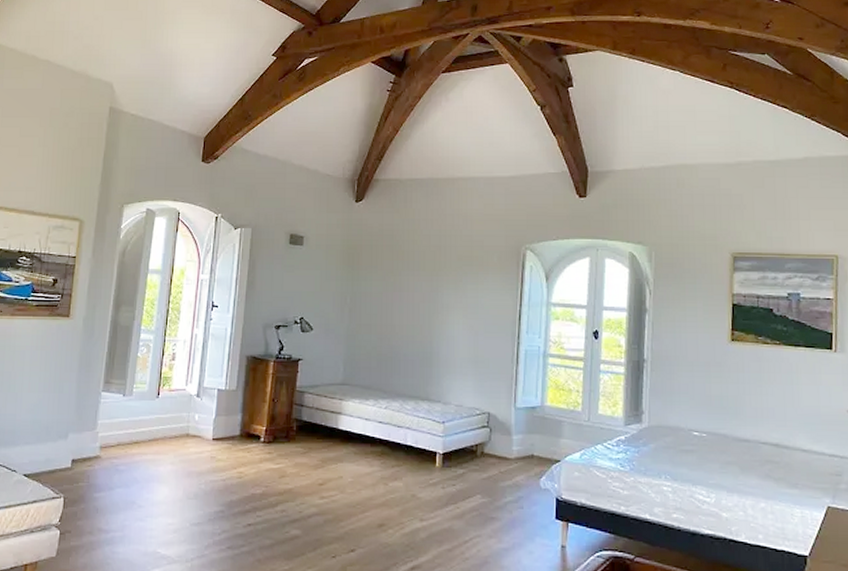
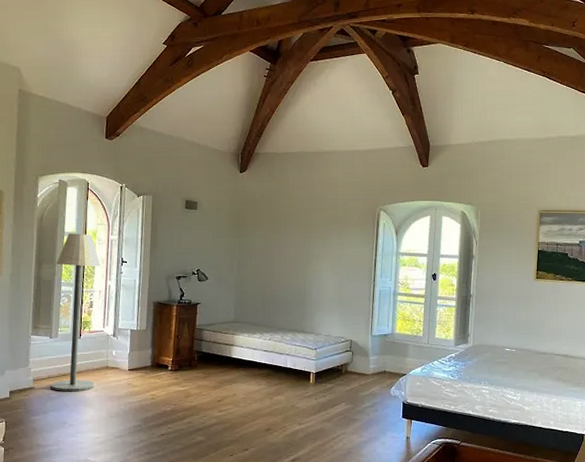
floor lamp: none [120,271,187,464] -> present [51,234,101,392]

